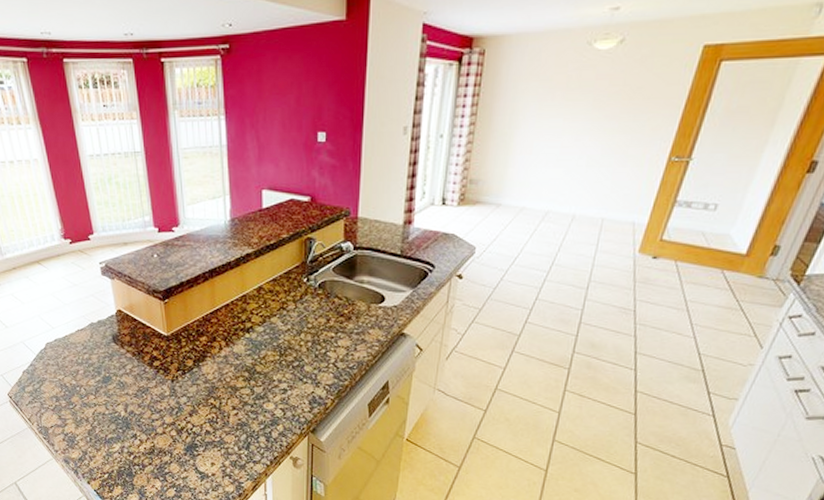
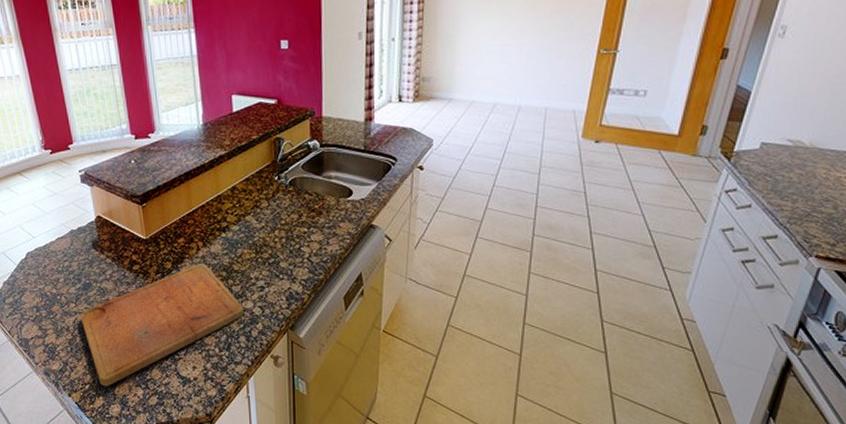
cutting board: none [99,363,265,477] -> present [80,264,244,387]

